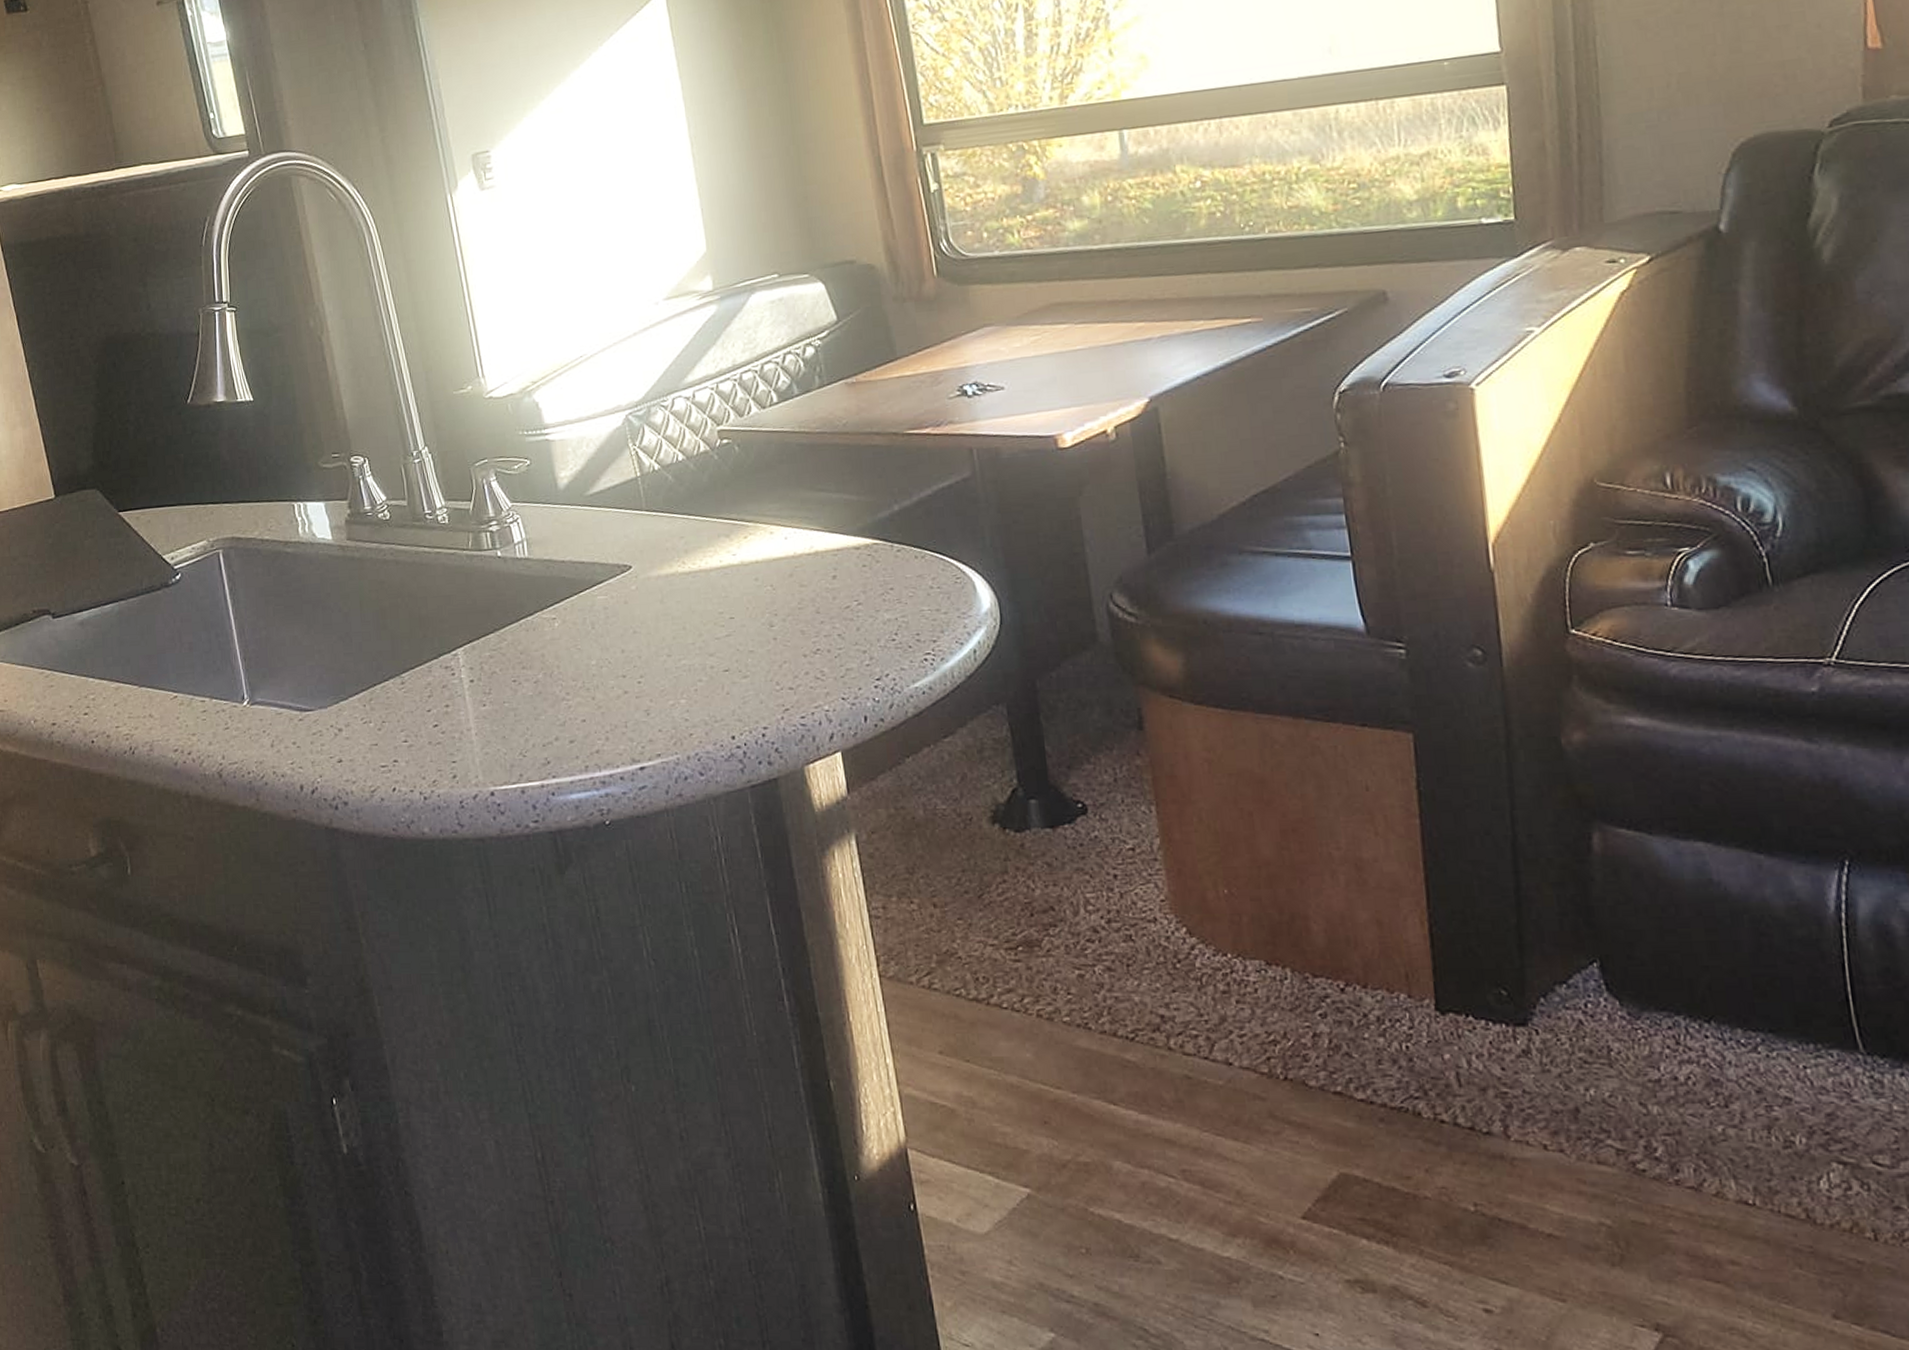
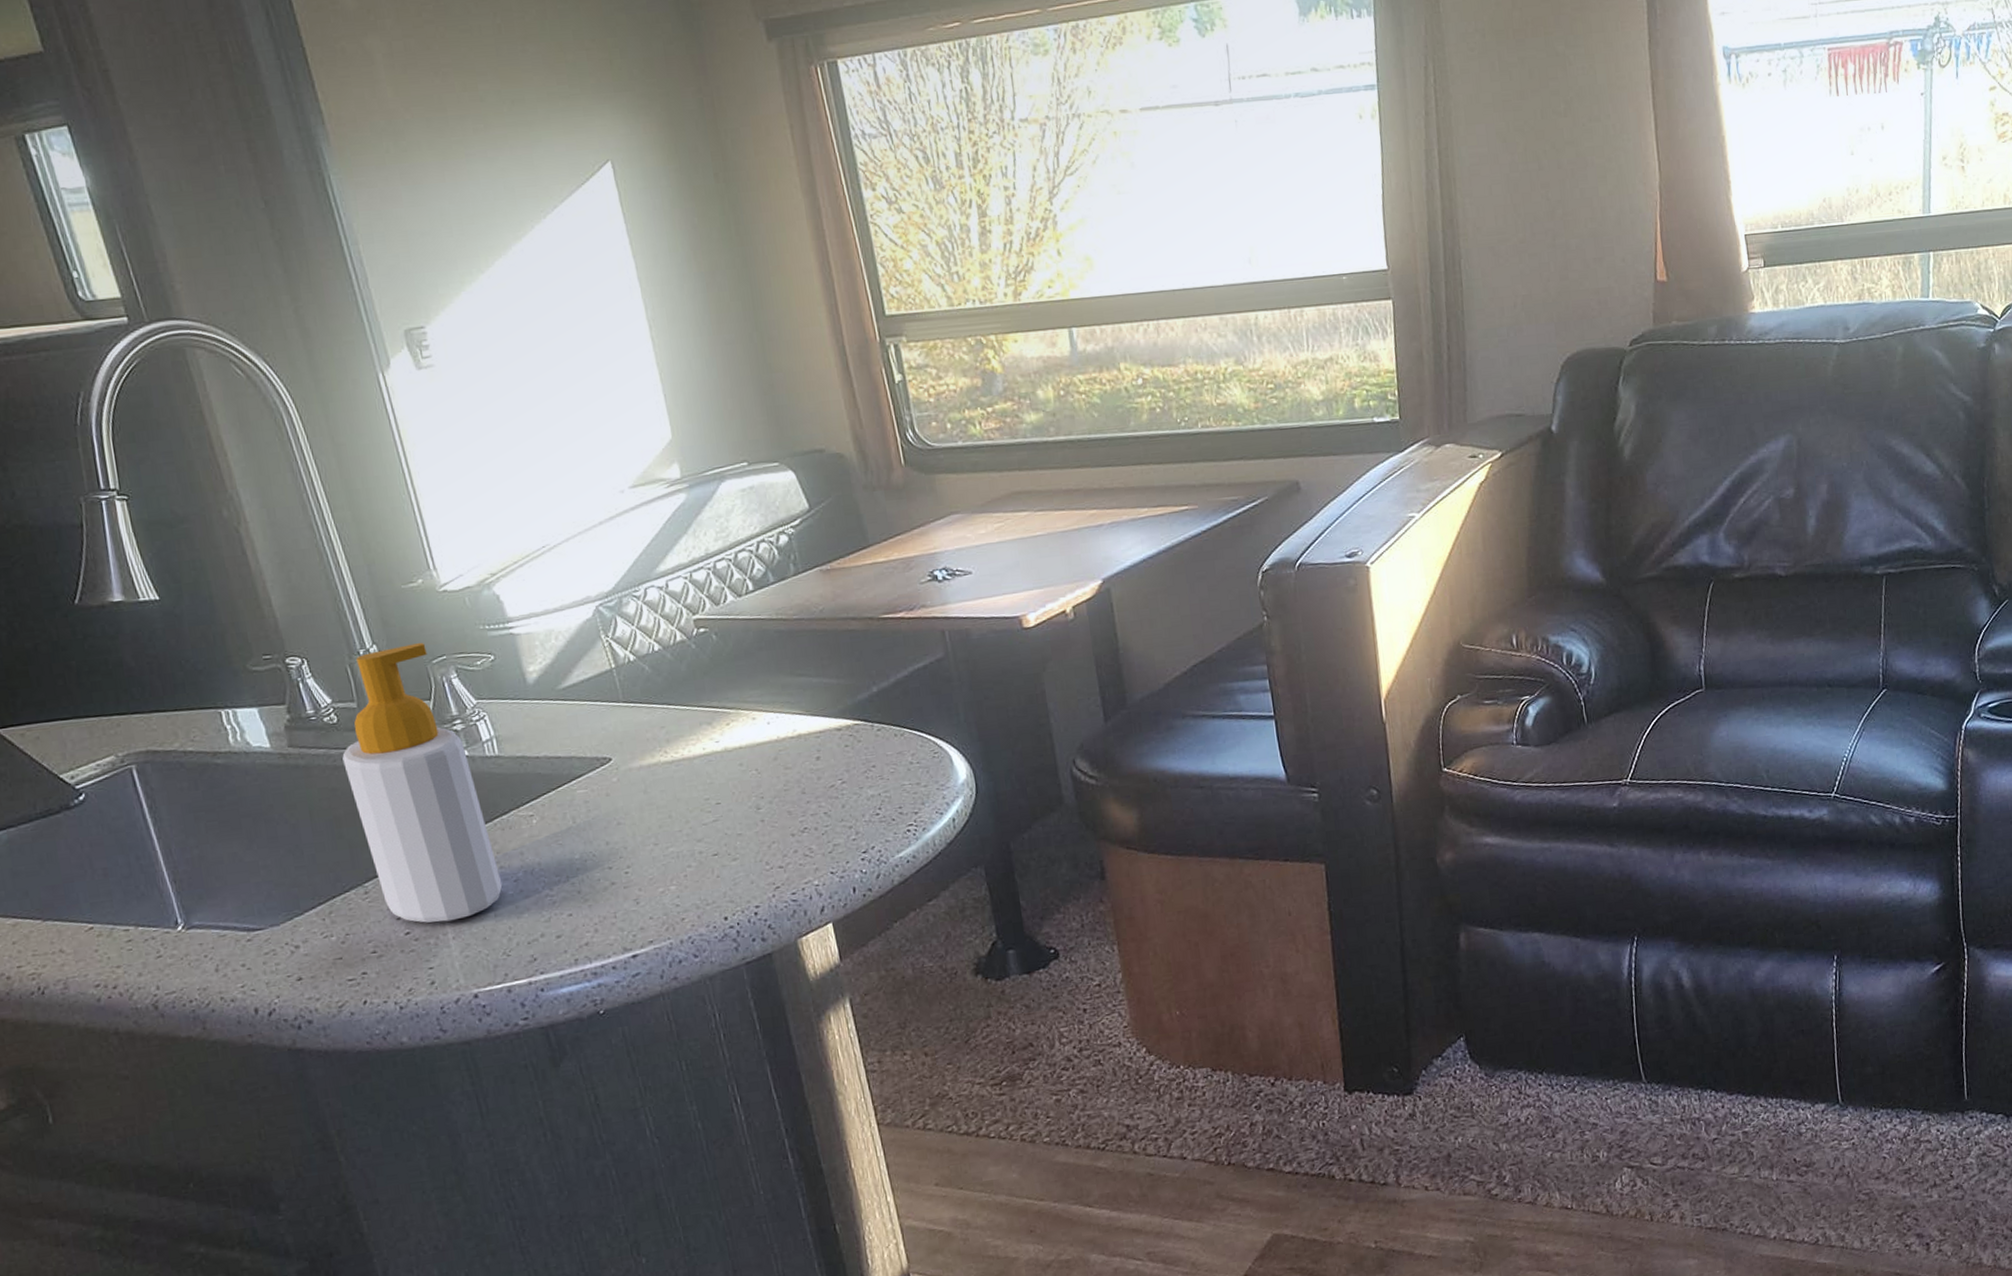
soap bottle: none [391,445,524,718] -> present [342,642,503,923]

